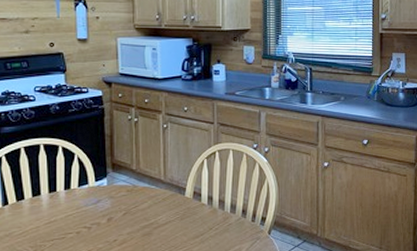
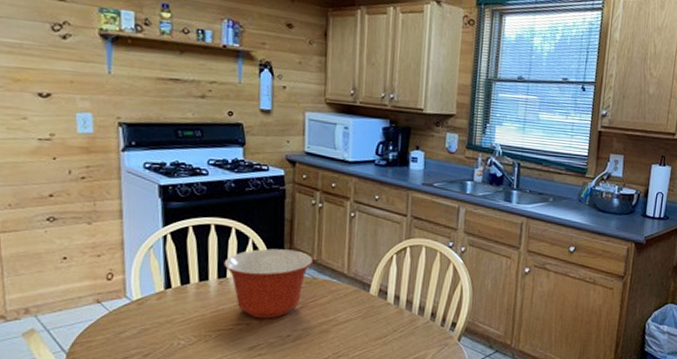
mixing bowl: none [53,162,133,227] -> present [224,248,314,319]

